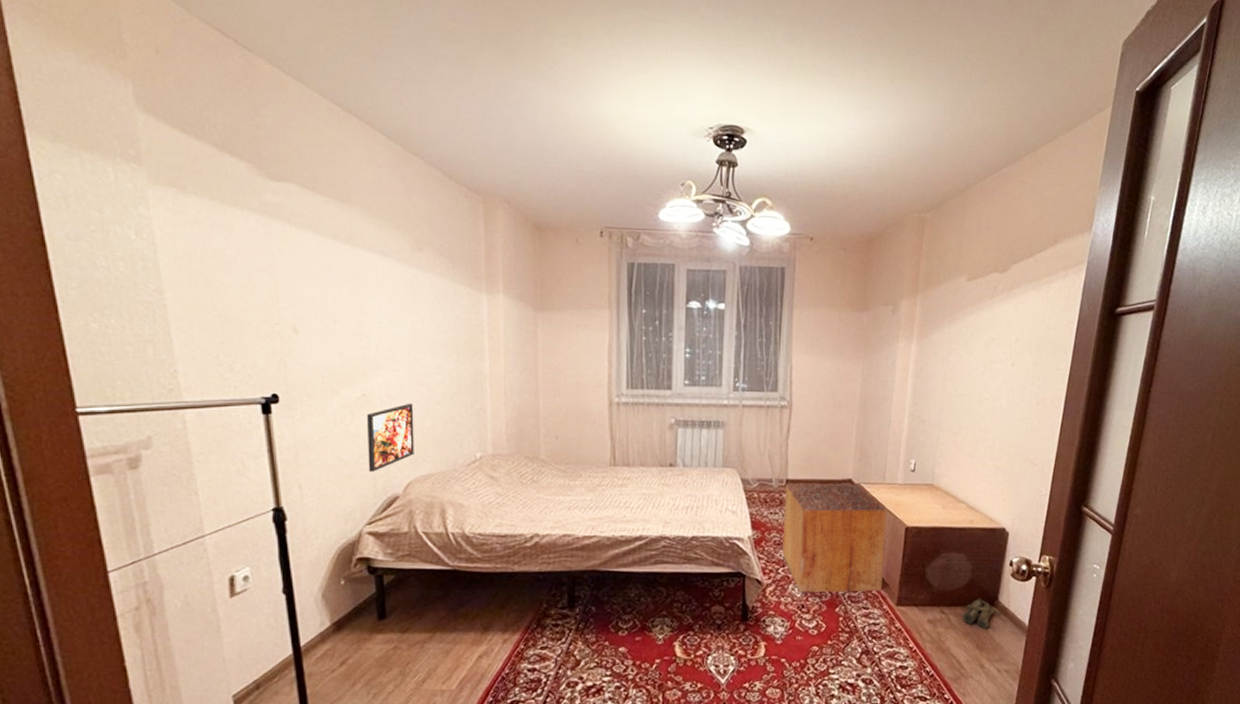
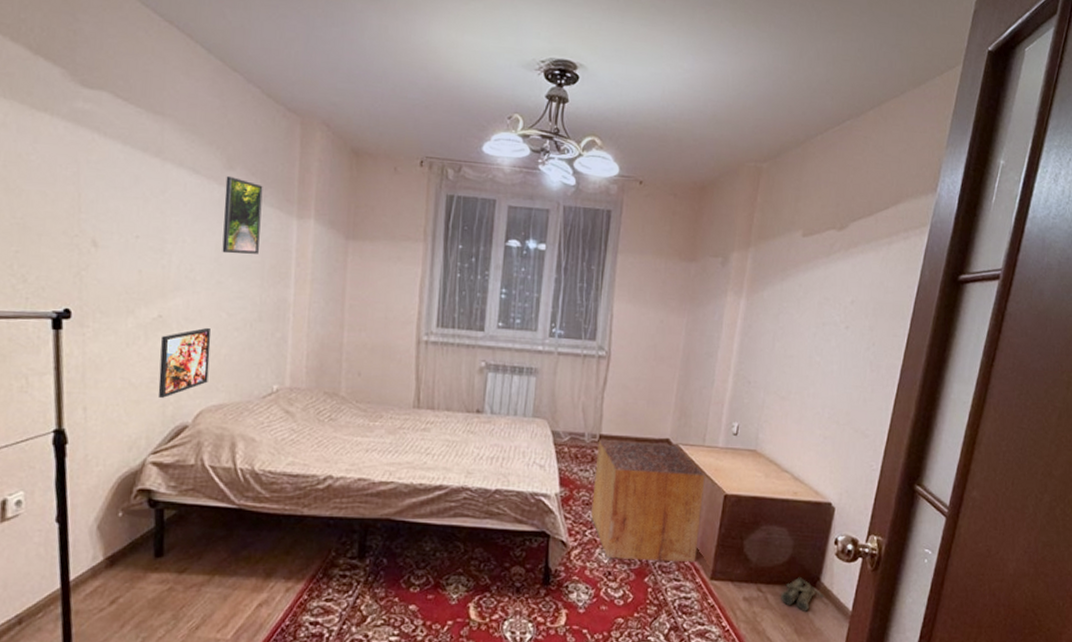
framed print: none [415,257,452,332] -> present [222,175,263,254]

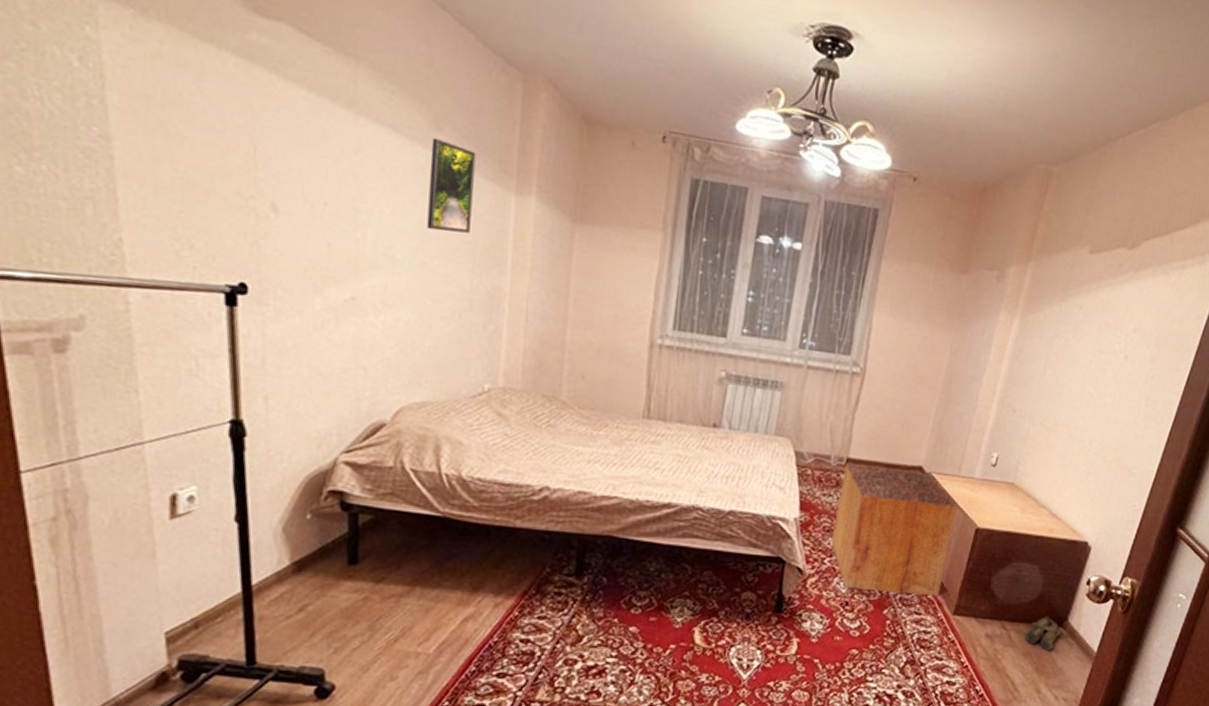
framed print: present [158,327,211,398] -> none [351,314,413,391]

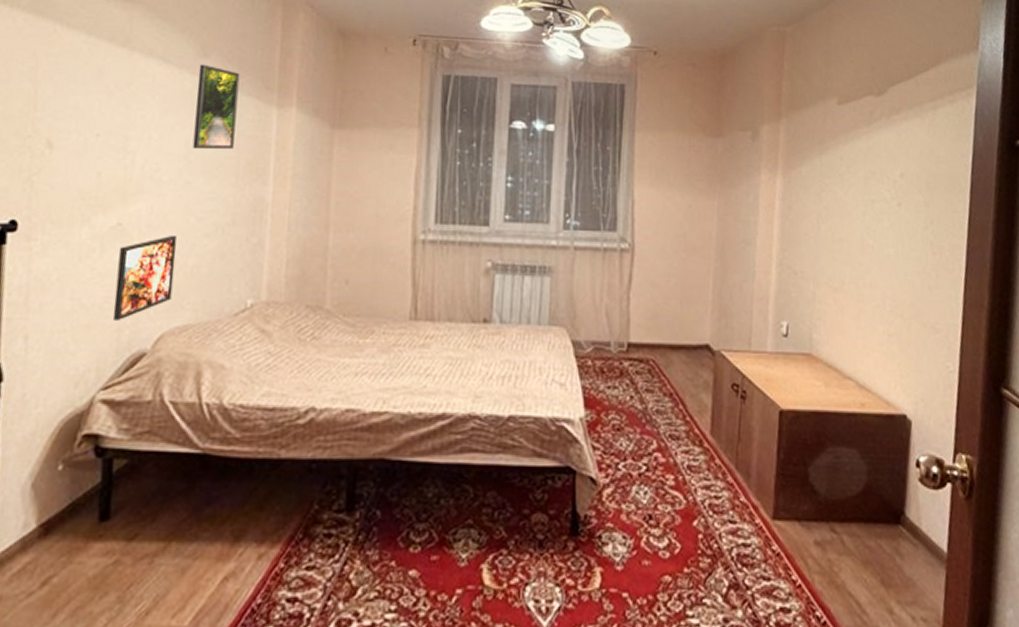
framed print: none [351,314,413,391] -> present [112,234,177,320]
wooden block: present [831,464,958,597] -> none [624,349,755,499]
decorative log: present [1024,615,1070,651] -> none [859,510,911,556]

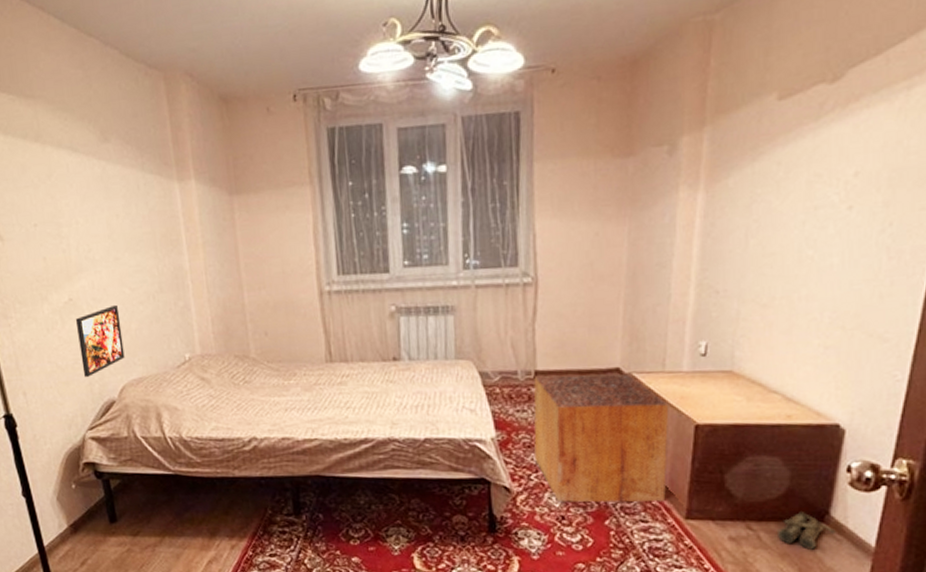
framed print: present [192,64,240,150] -> none [103,148,148,229]
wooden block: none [624,349,755,499] -> present [534,374,669,503]
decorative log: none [859,510,911,556] -> present [778,510,836,550]

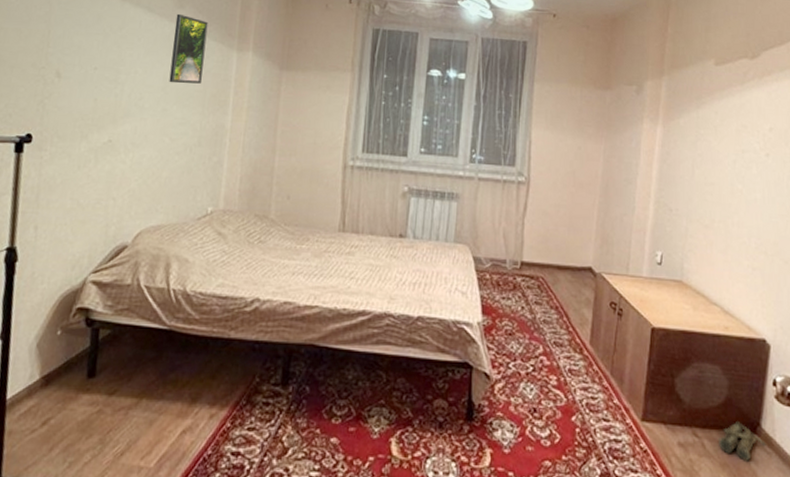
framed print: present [75,304,125,377] -> none [102,151,155,218]
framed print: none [103,148,148,229] -> present [169,13,208,84]
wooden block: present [534,374,669,503] -> none [515,267,631,401]

